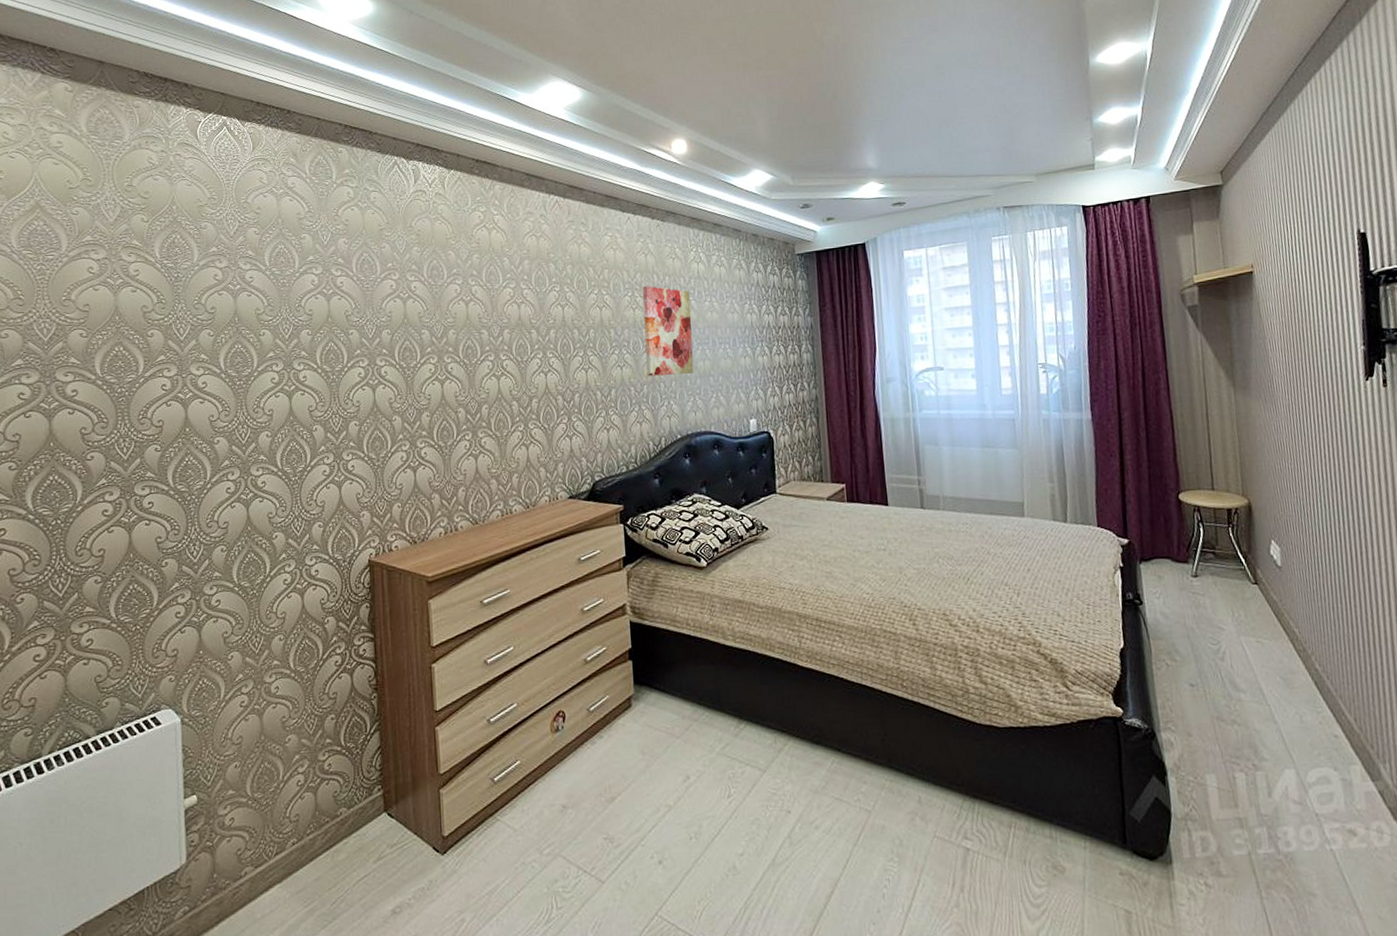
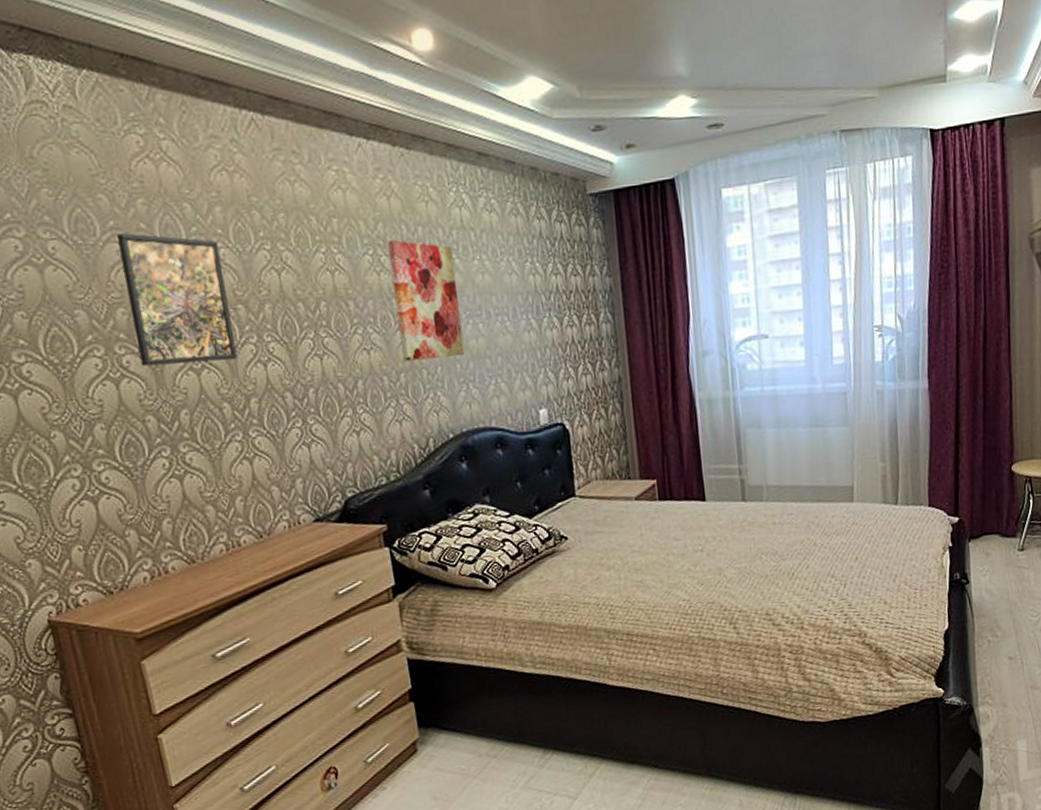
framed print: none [456,277,527,372] -> present [116,233,237,367]

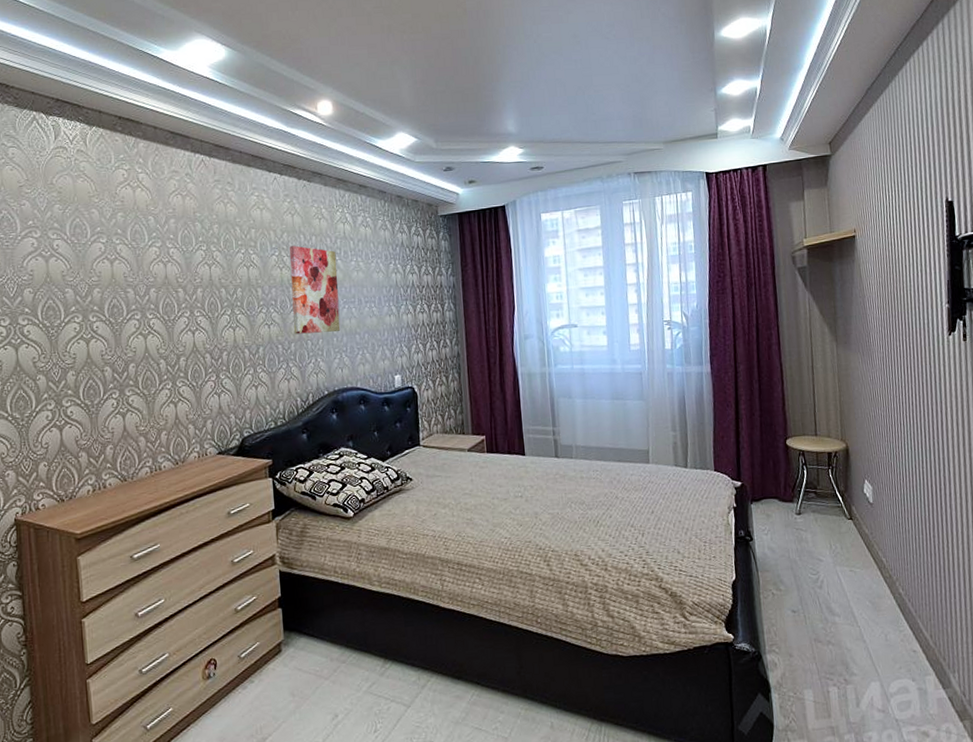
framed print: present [116,233,237,367] -> none [100,236,174,331]

